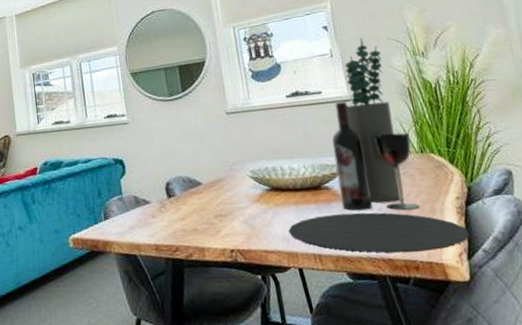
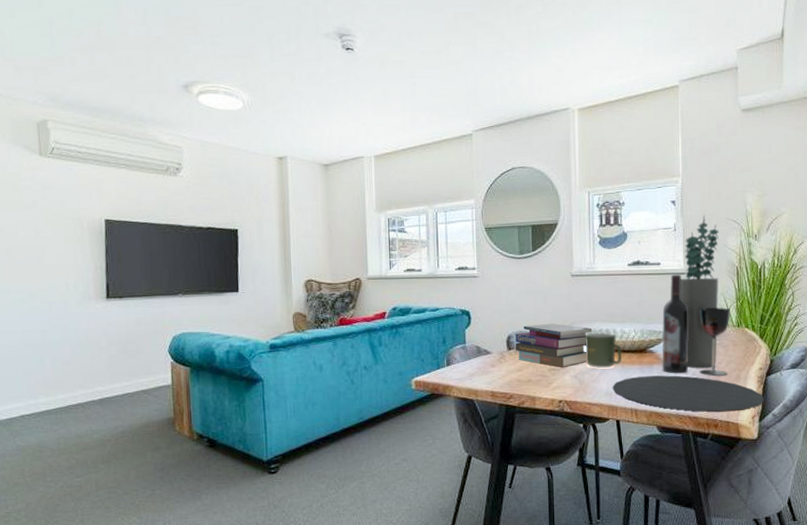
books: none [174,165,258,214] -> present [515,323,592,368]
mug: none [250,171,296,211] -> present [585,333,623,369]

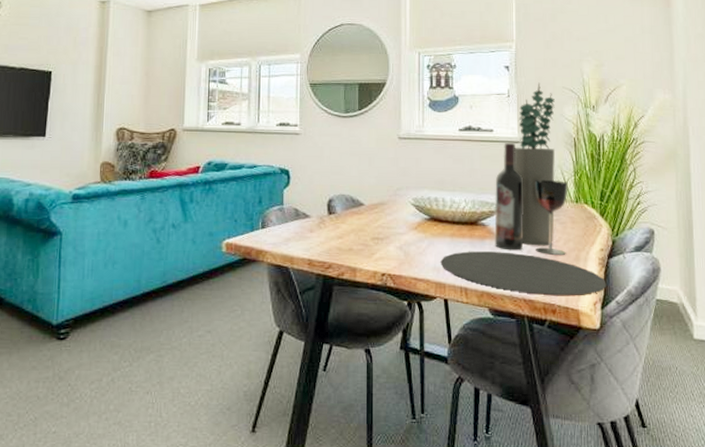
books: present [515,323,592,368] -> none [336,188,420,238]
mug: present [585,333,623,369] -> none [412,201,452,241]

